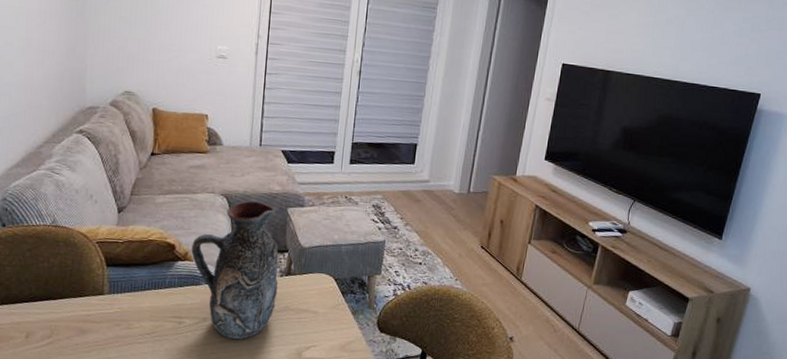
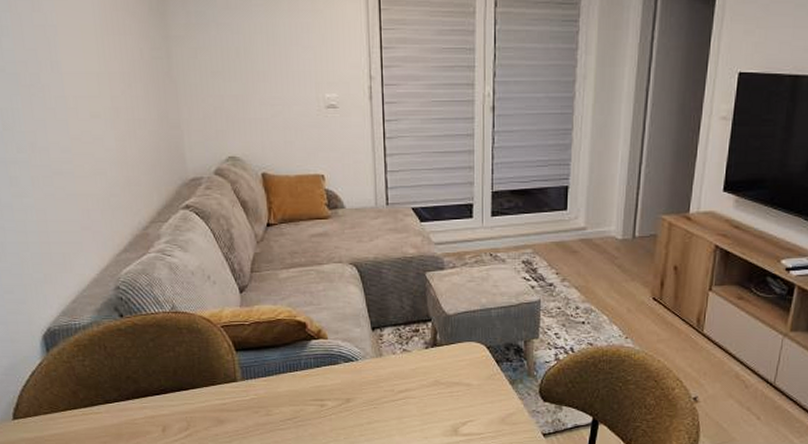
decorative vase: present [191,200,280,340] -> none [324,267,425,420]

